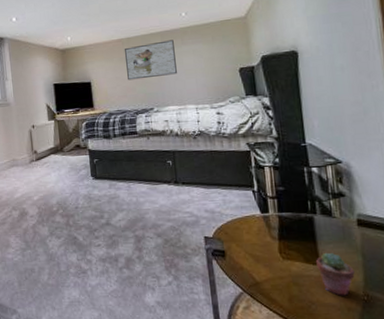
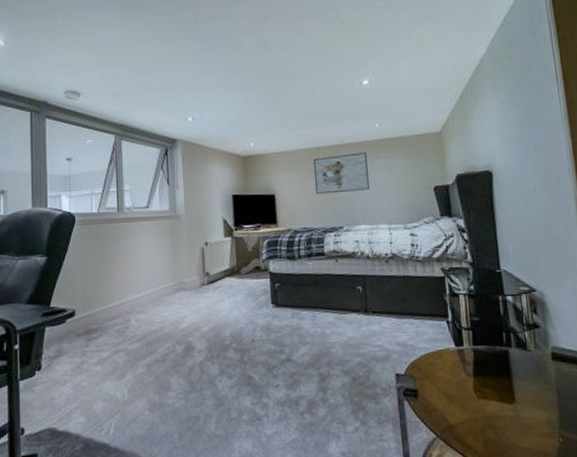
potted succulent: present [316,252,355,296] -> none [512,389,551,438]

